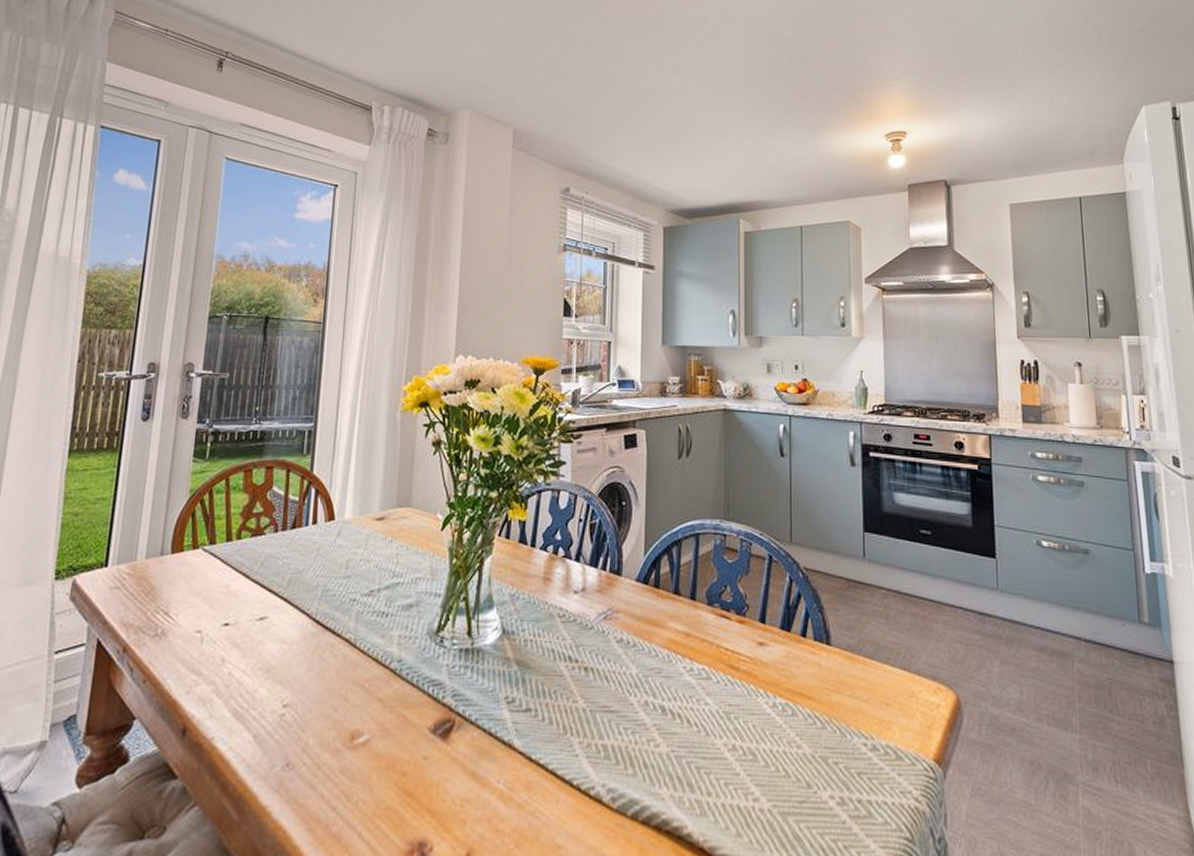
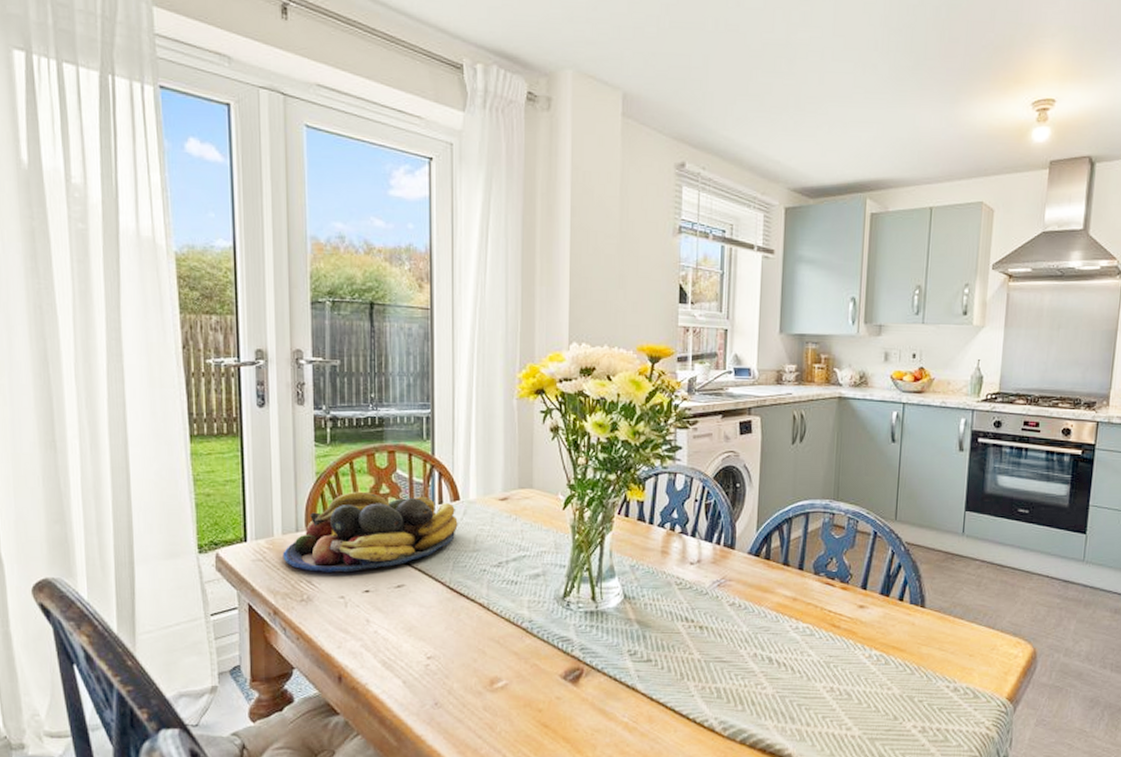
fruit bowl: none [142,510,331,603] -> present [282,491,458,573]

